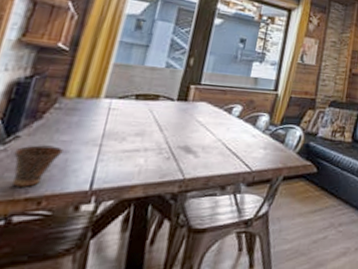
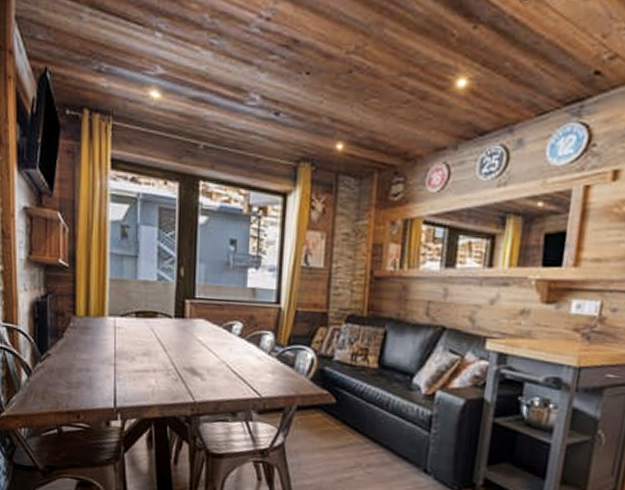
cup: present [11,145,63,187] -> none [50,362,86,401]

